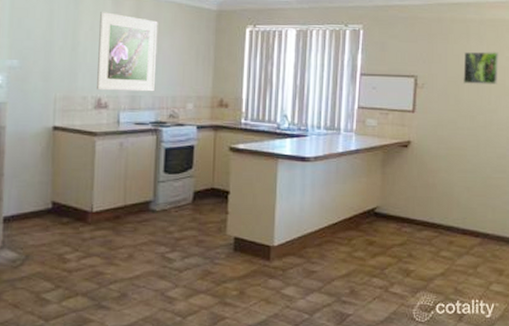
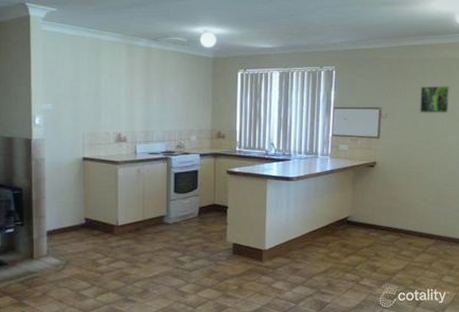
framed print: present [97,12,158,92] -> none [117,62,165,127]

